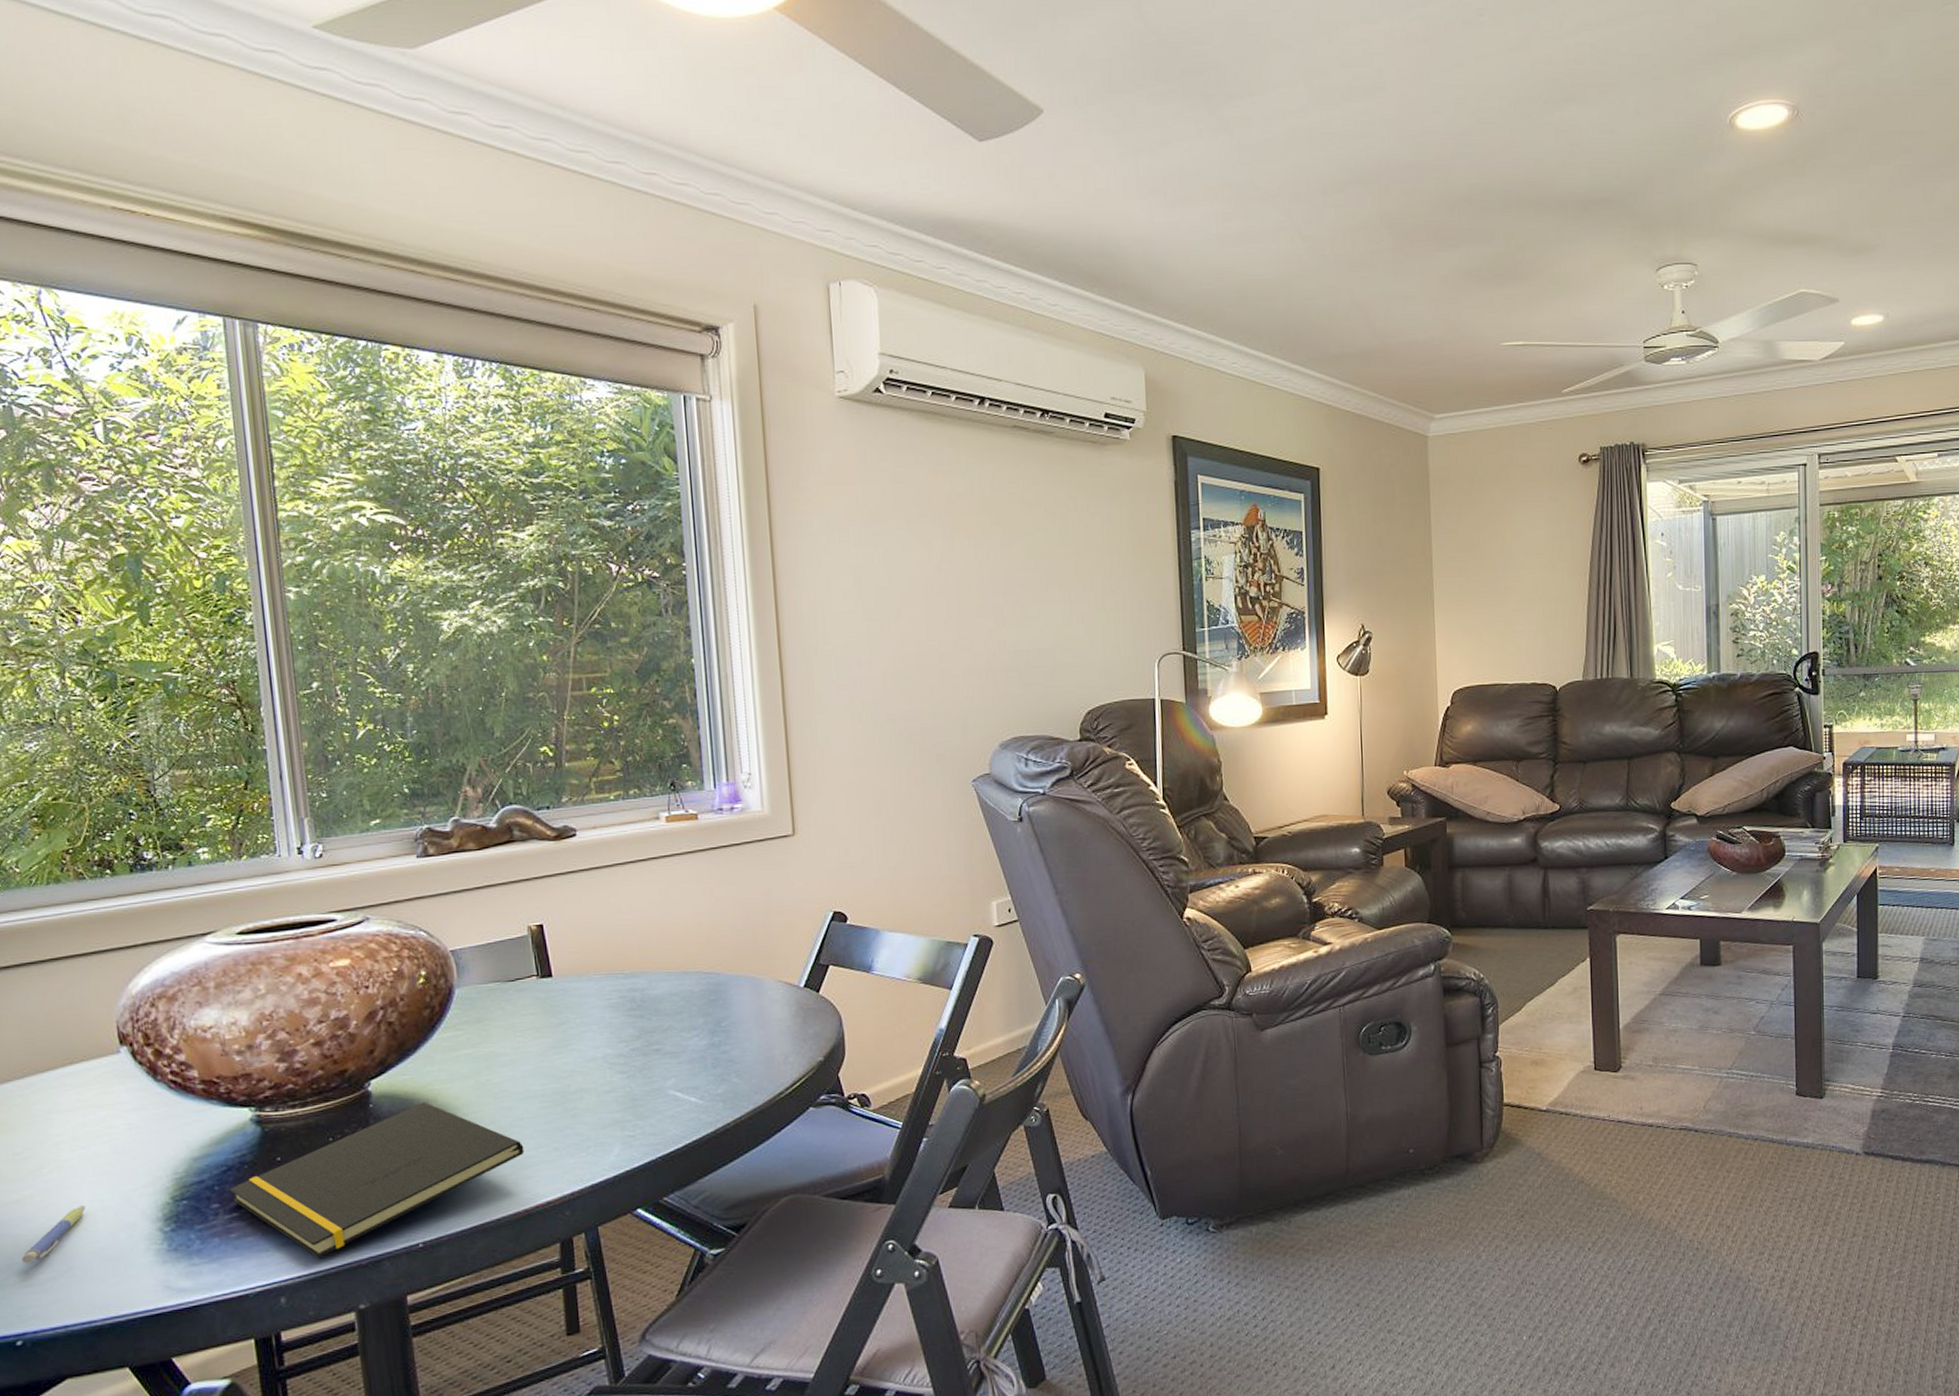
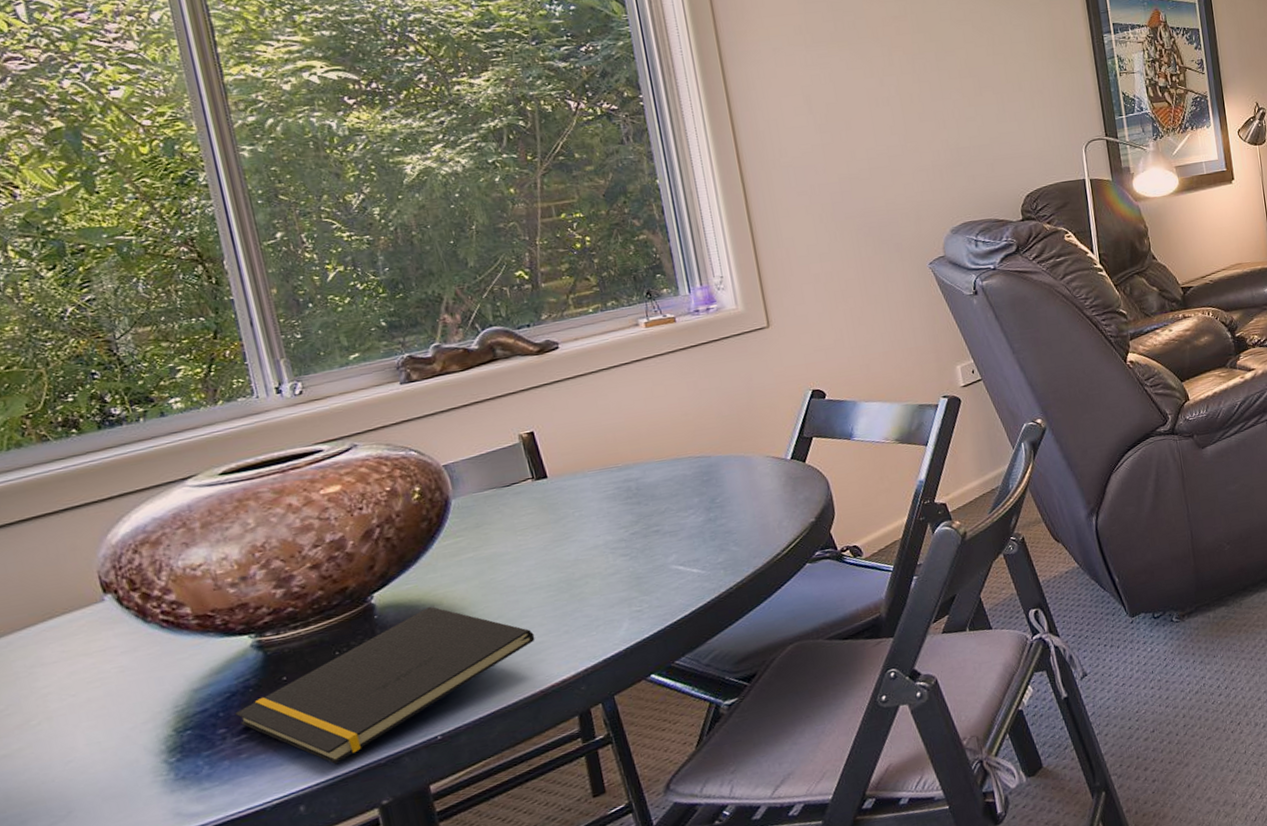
pen: present [21,1206,85,1264] -> none [15,750,82,815]

